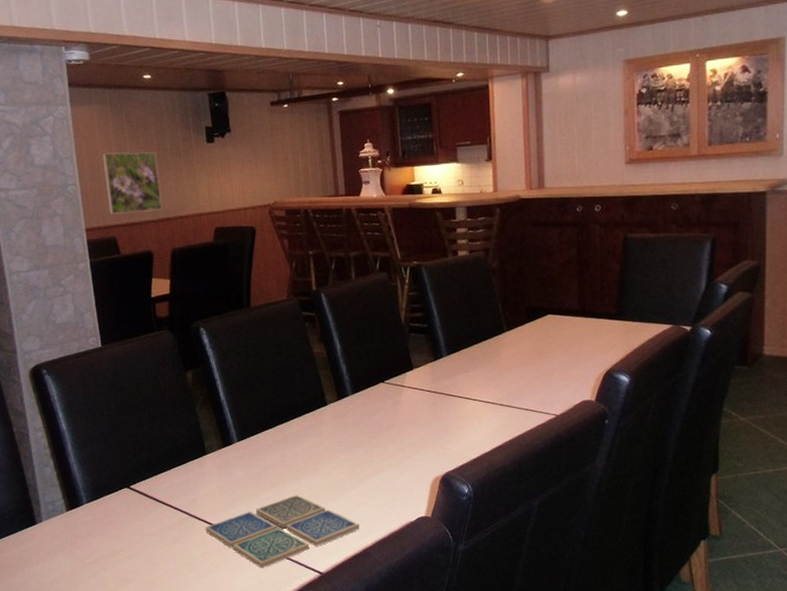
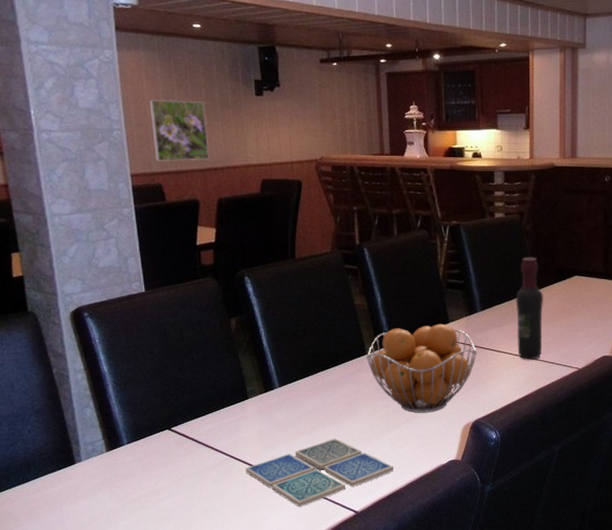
fruit basket: none [326,370,444,466] -> present [366,323,477,413]
wine bottle: none [484,296,515,407] -> present [516,257,543,360]

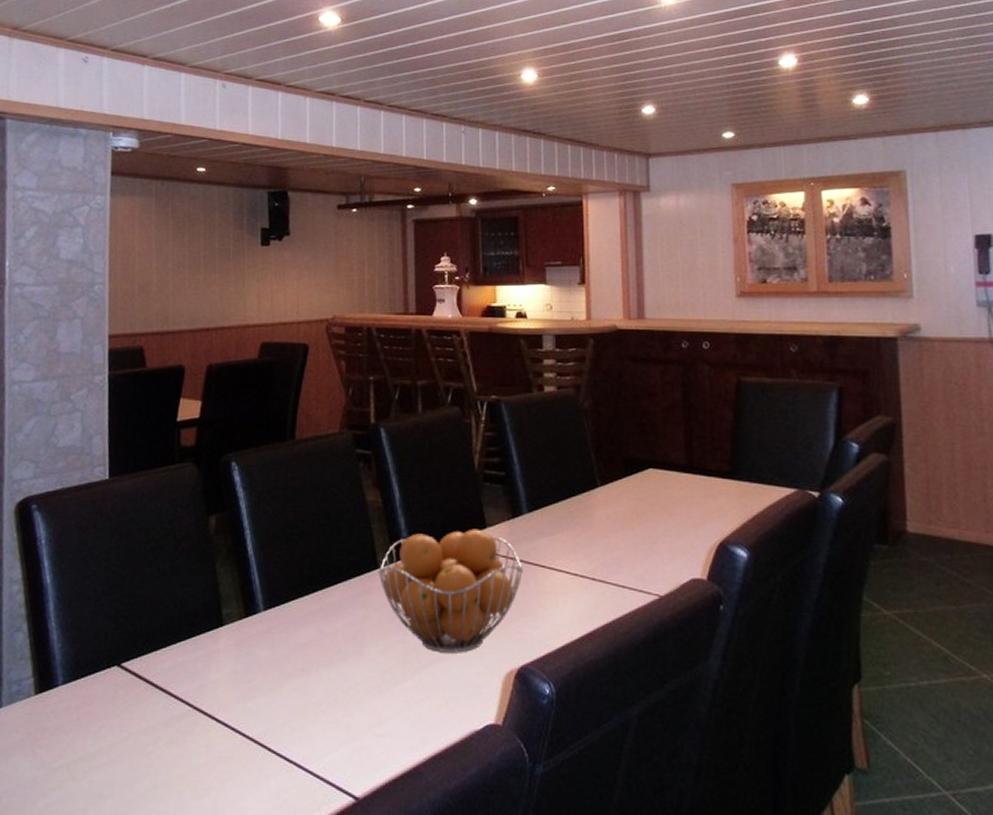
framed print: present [149,100,210,161] -> none [138,250,203,320]
drink coaster: present [245,438,395,508] -> none [211,685,411,789]
wine bottle: present [516,257,543,360] -> none [573,443,610,582]

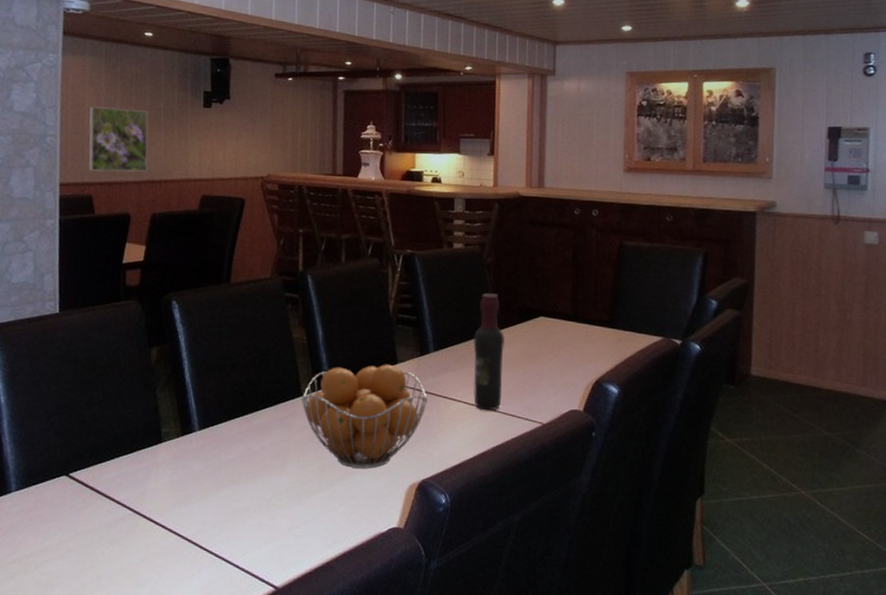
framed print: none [138,250,203,320] -> present [88,106,148,172]
wine bottle: none [573,443,610,582] -> present [473,293,505,411]

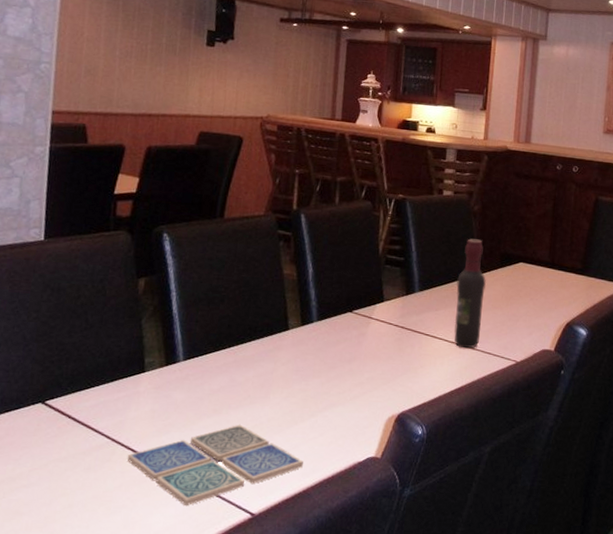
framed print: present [88,106,148,172] -> none [83,36,149,105]
drink coaster: none [149,494,325,580] -> present [127,424,304,507]
fruit basket: present [301,364,428,469] -> none [287,302,411,401]

